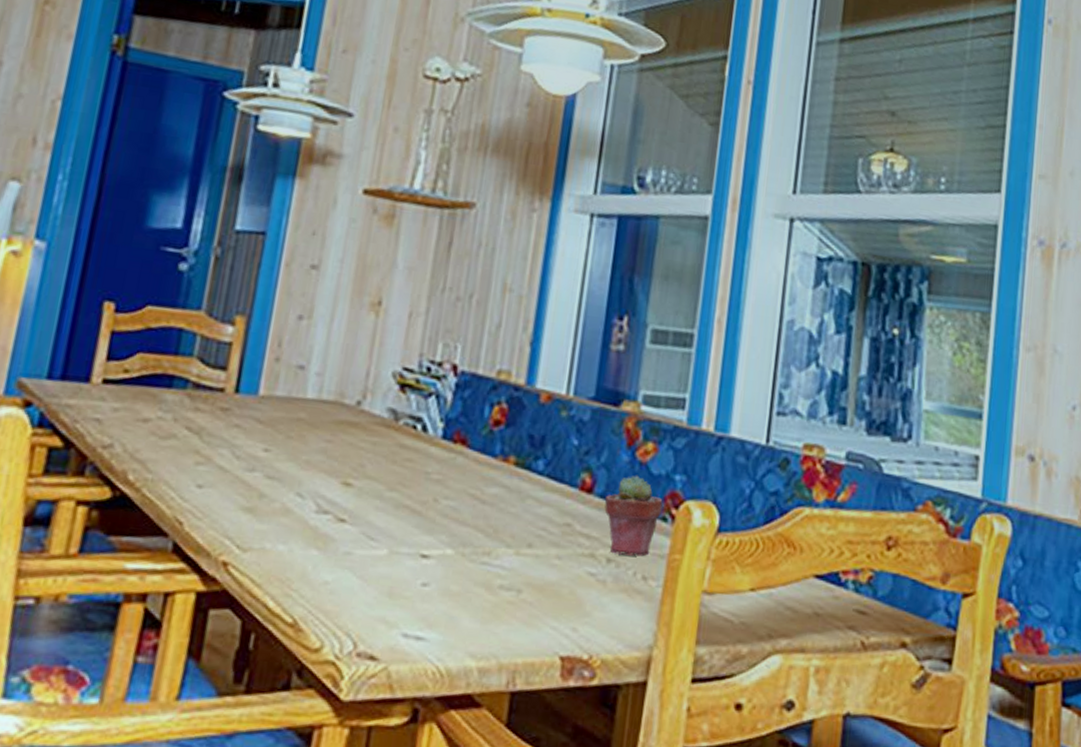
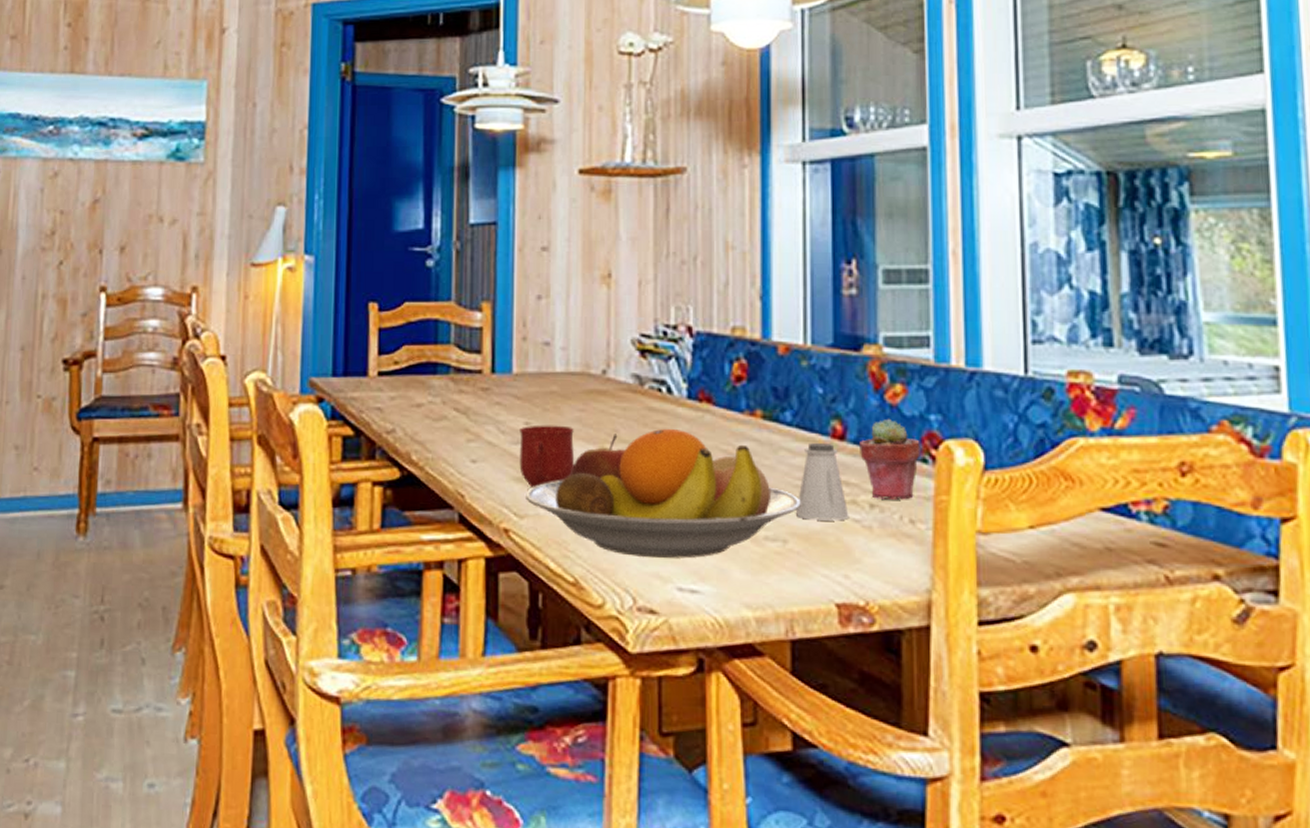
mug: none [250,452,317,521] -> present [519,425,575,489]
fruit bowl: none [252,467,541,604] -> present [526,428,801,559]
saltshaker: none [533,493,586,574] -> present [795,442,849,521]

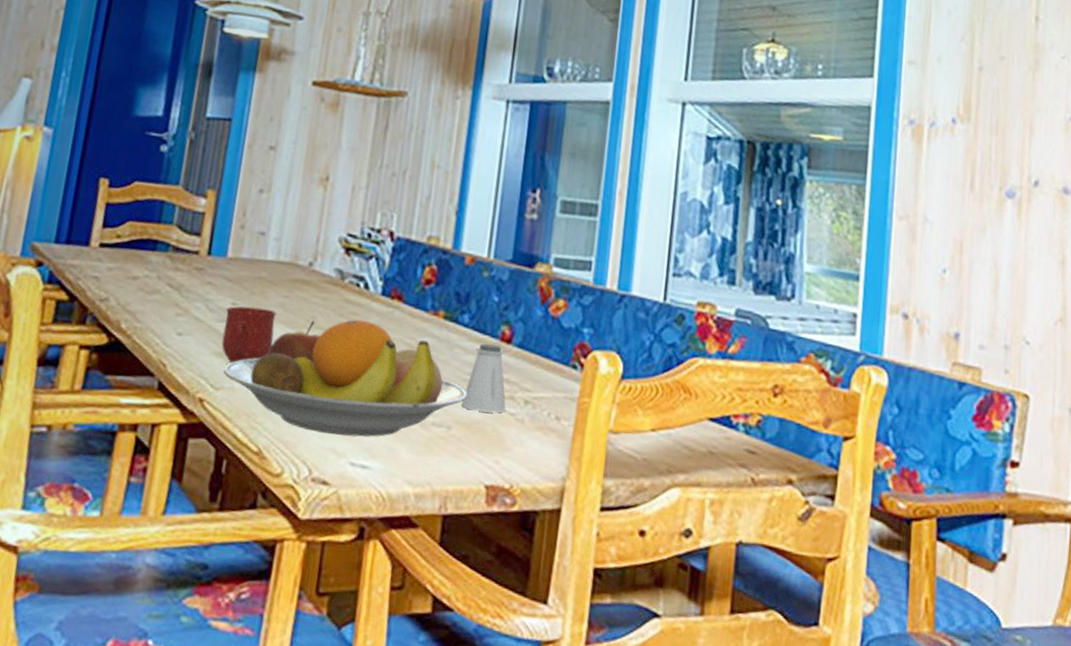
potted succulent: present [858,418,921,500] -> none [522,328,573,399]

